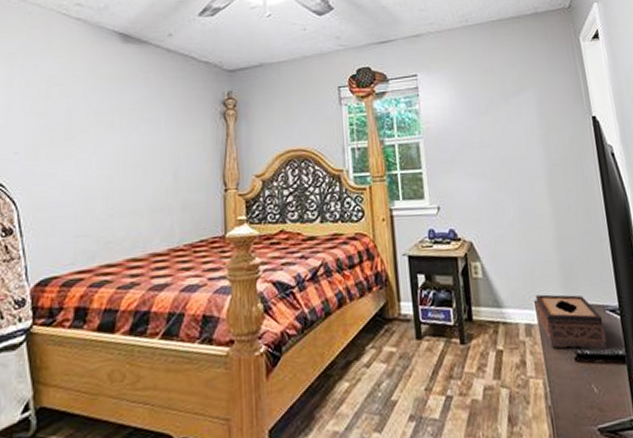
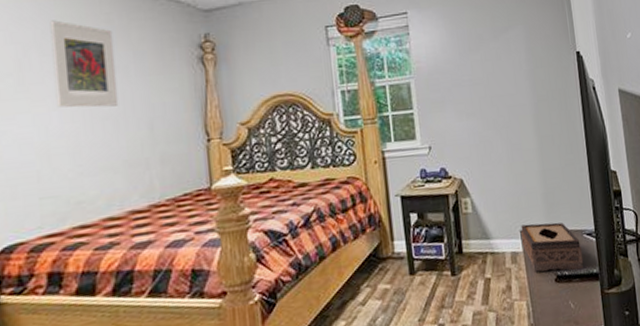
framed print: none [96,77,149,156] -> present [50,20,119,108]

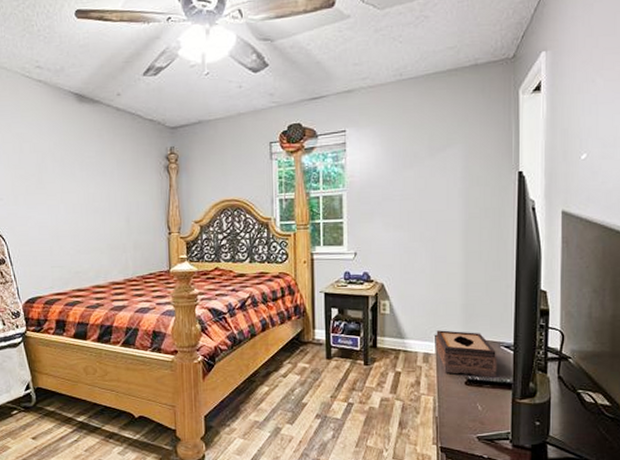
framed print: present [50,20,119,108] -> none [59,134,106,203]

